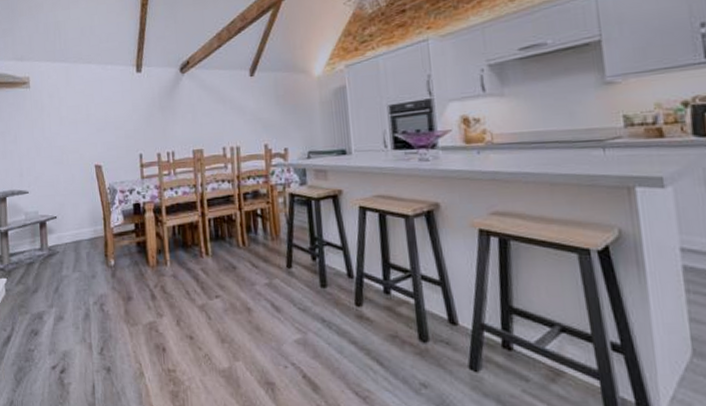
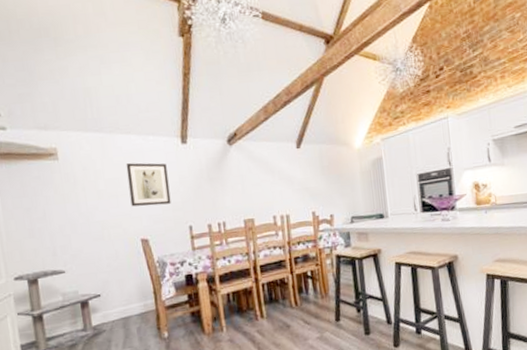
wall art: none [86,91,124,133] -> present [126,163,171,207]

